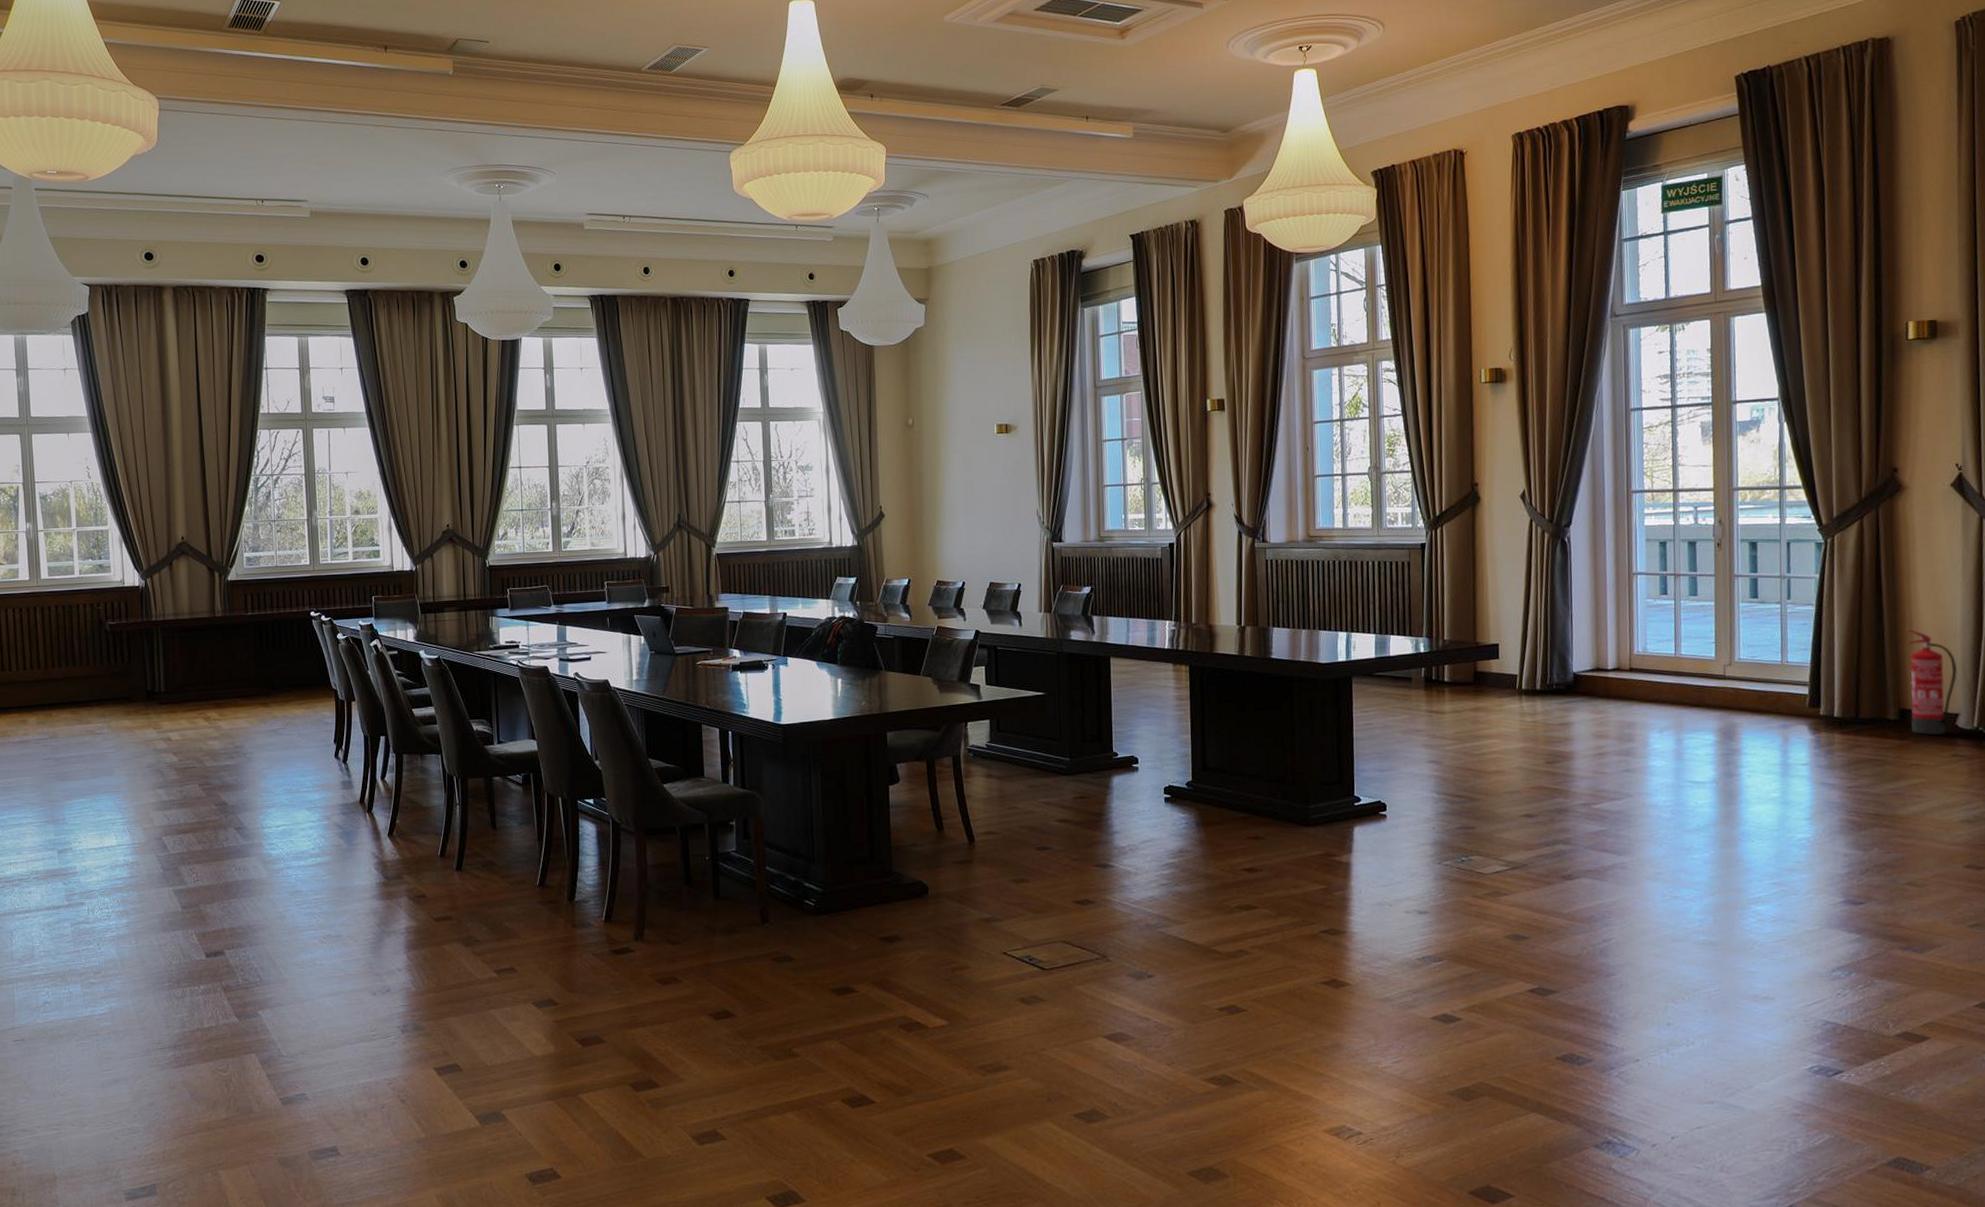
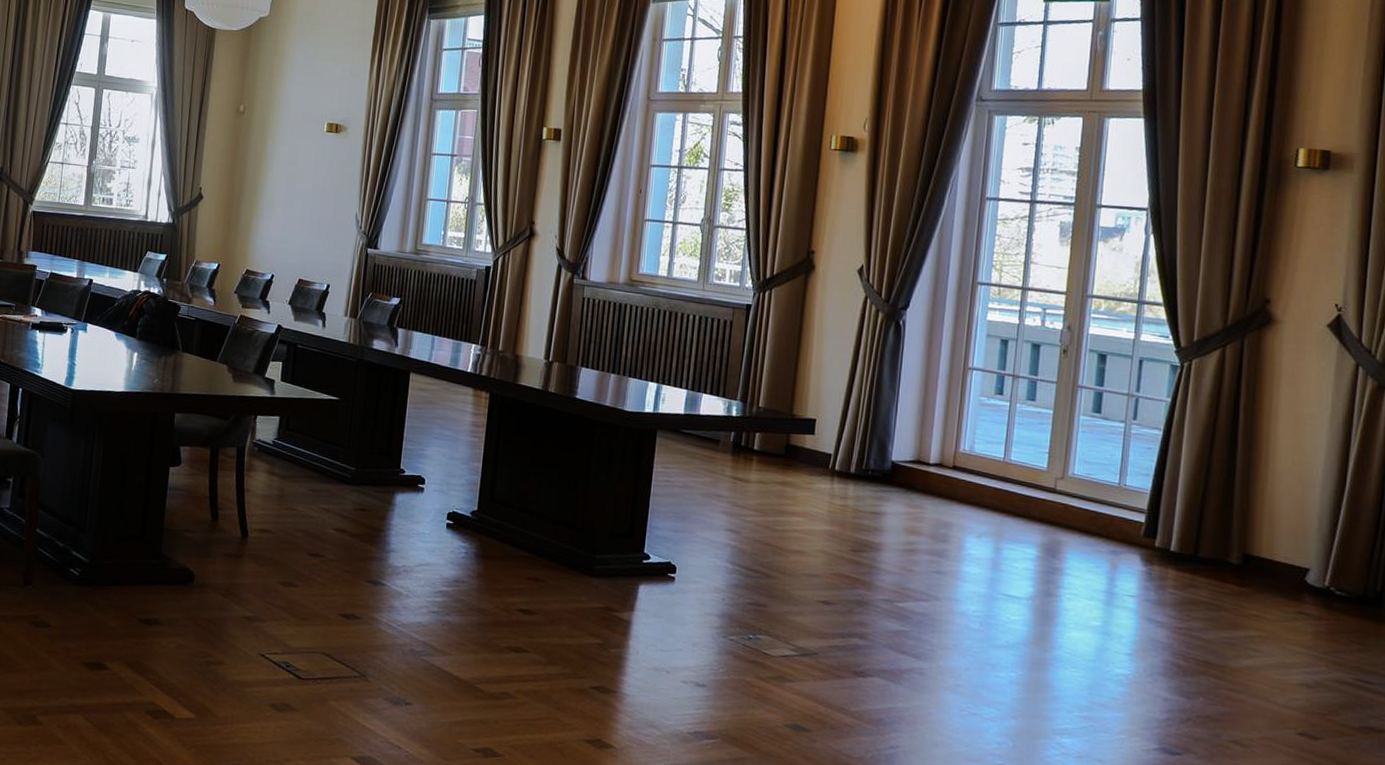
fire extinguisher: present [1907,628,1957,735] -> none [1254,470,1313,588]

